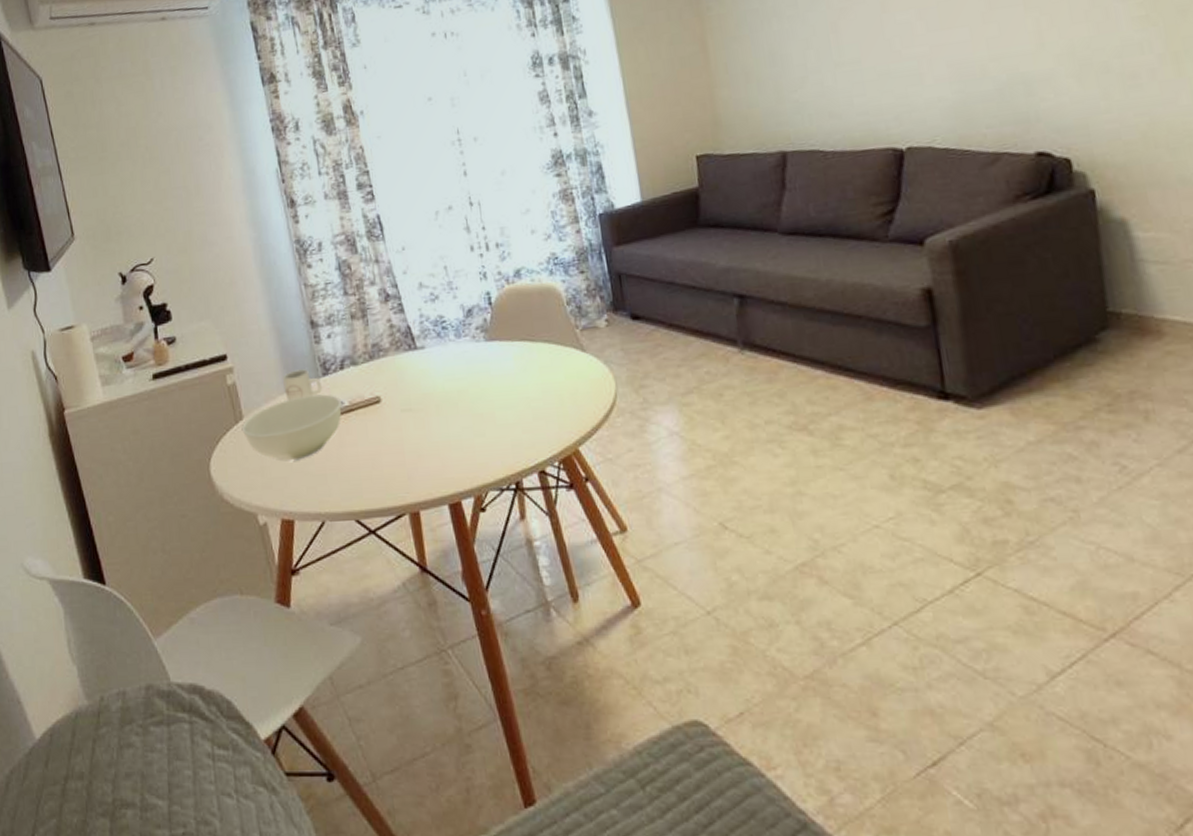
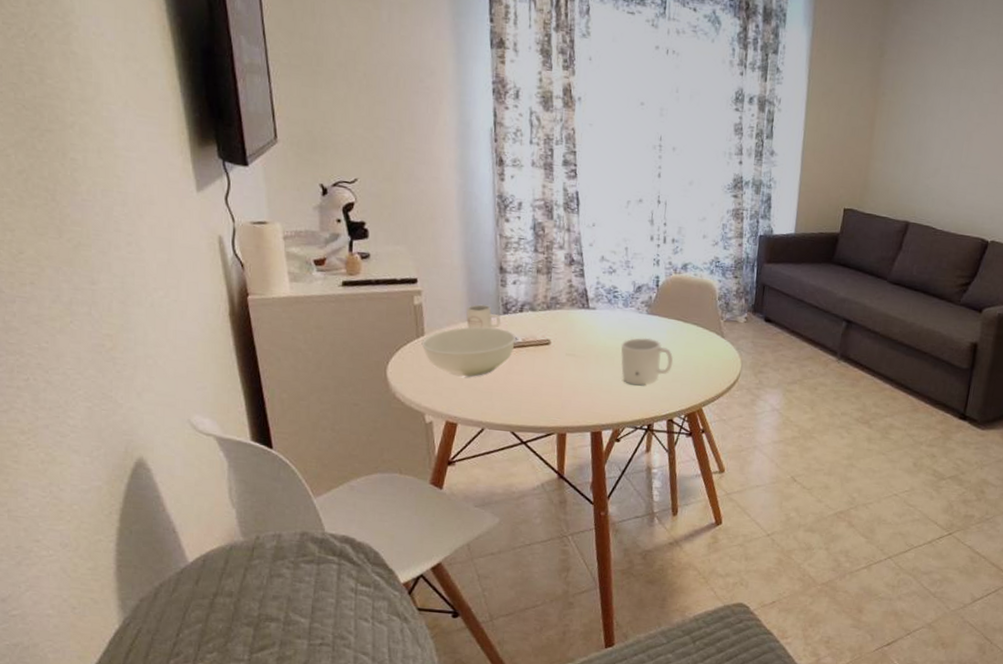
mug: none [462,370,530,434] -> present [620,337,674,386]

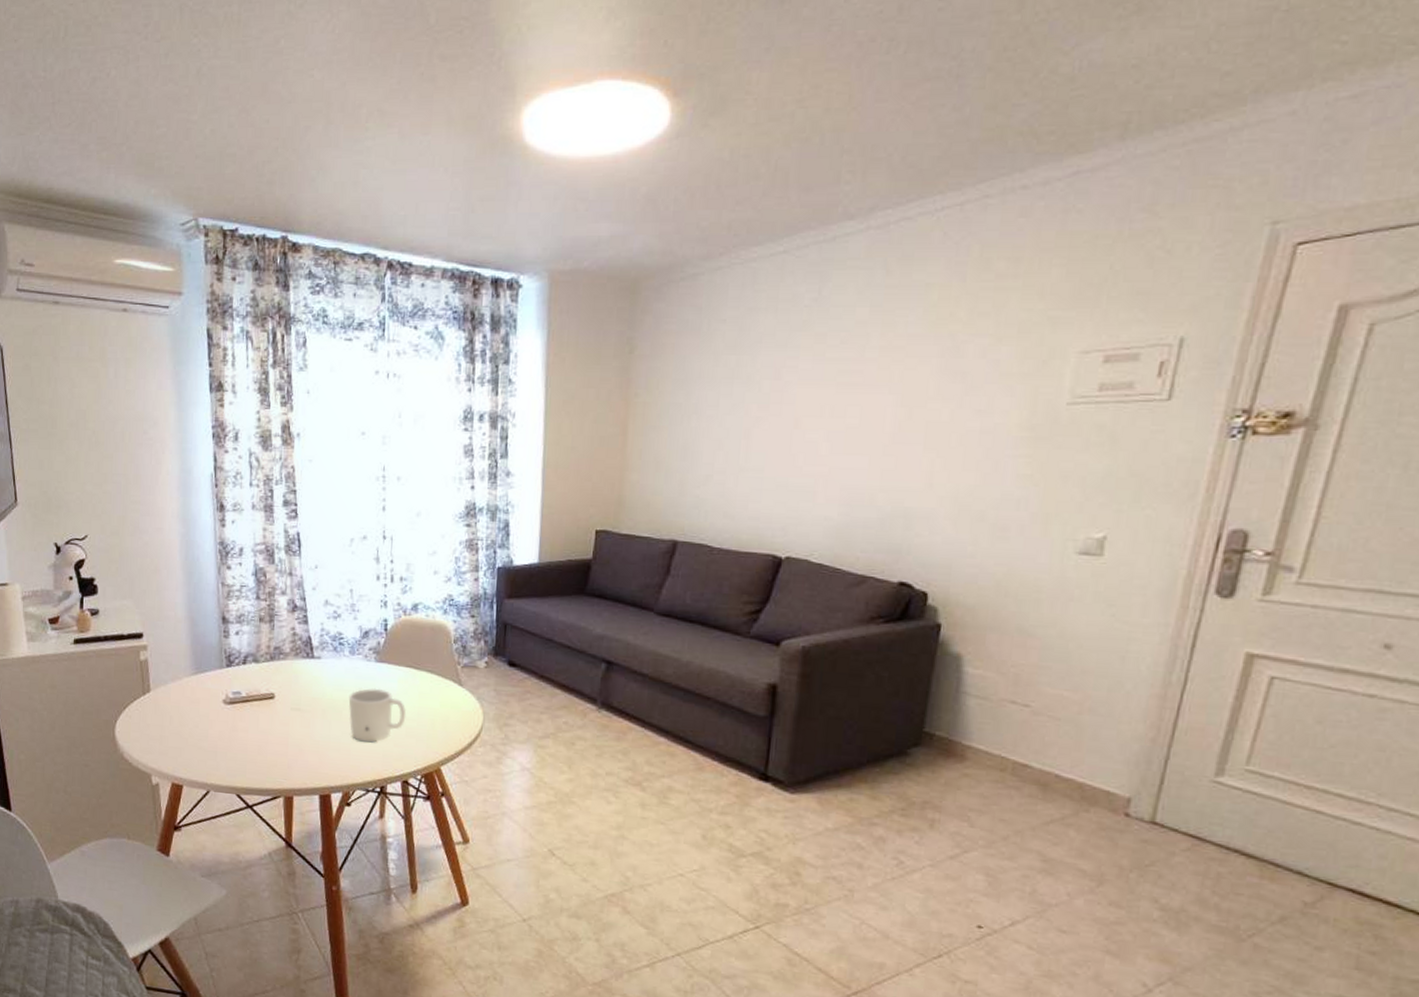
bowl: present [421,326,517,377] -> none [147,681,240,736]
mug: present [466,304,501,329] -> none [190,657,225,684]

